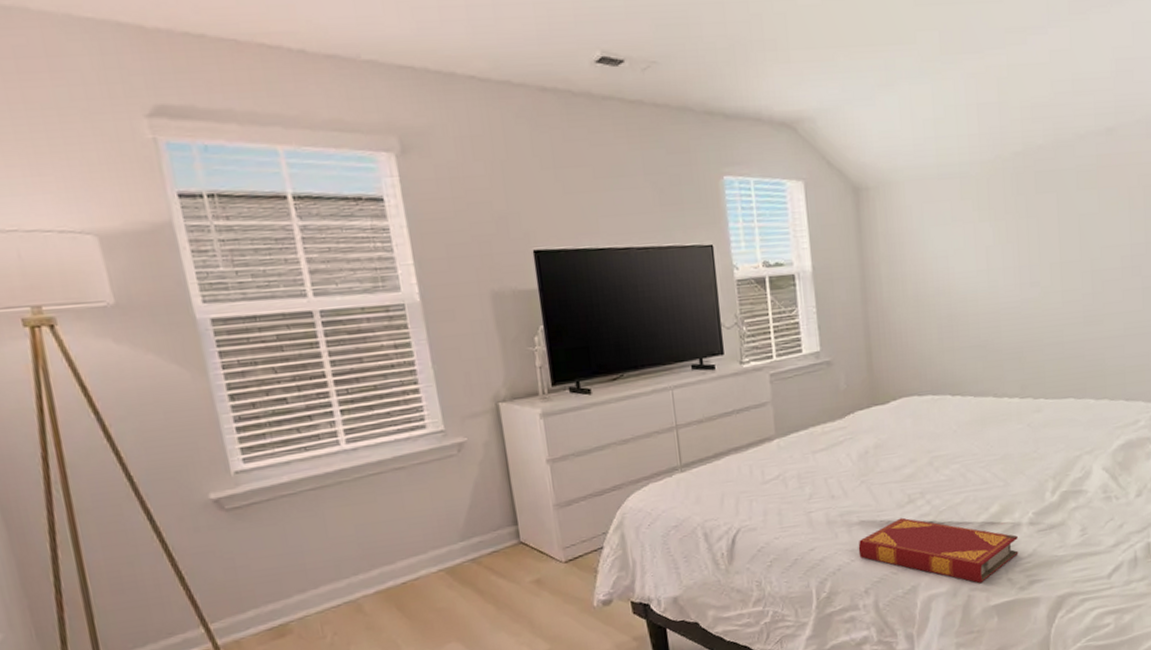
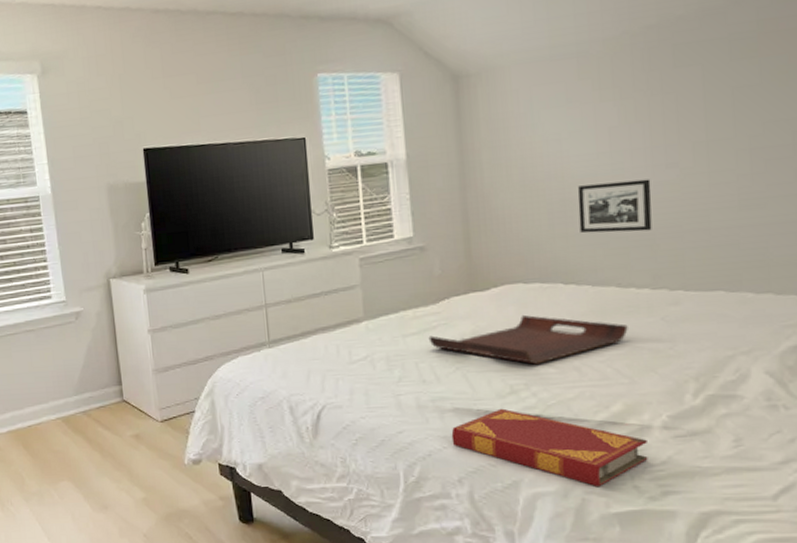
serving tray: none [836,426,1003,474] -> present [428,314,628,365]
picture frame: none [961,296,1020,347] -> present [577,179,652,234]

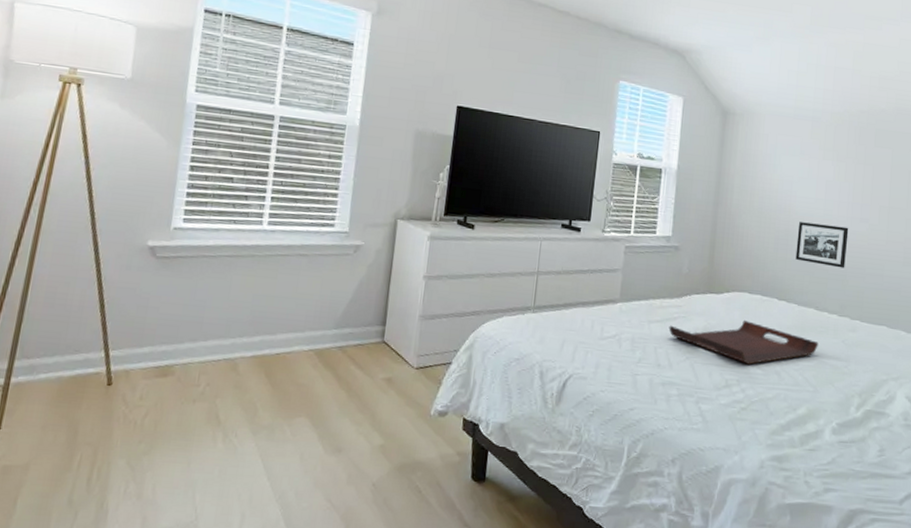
hardback book: present [451,408,648,488] -> none [672,399,820,480]

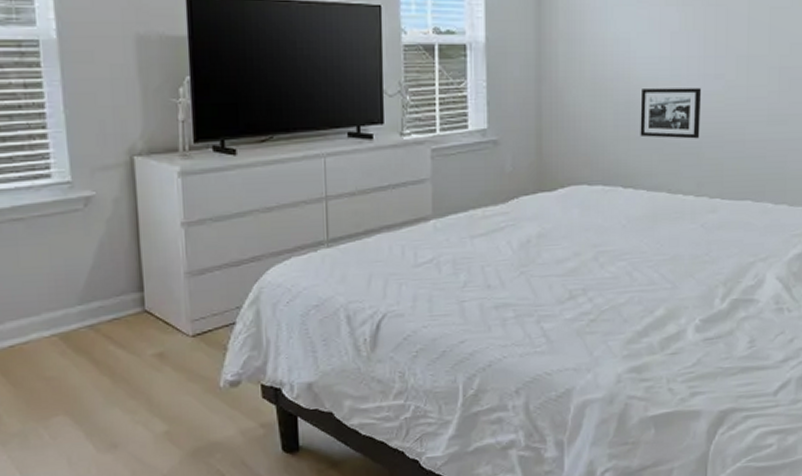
serving tray: present [668,319,819,365] -> none [496,217,674,269]

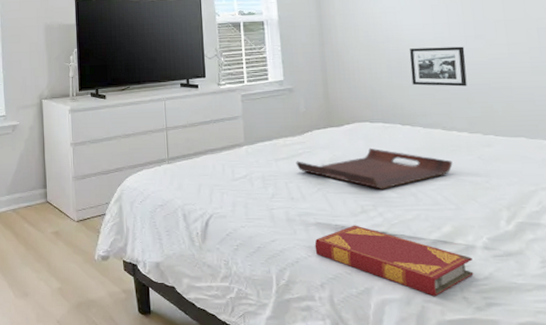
serving tray: none [496,217,674,269] -> present [296,148,453,189]
hardback book: none [512,314,682,392] -> present [314,225,474,297]

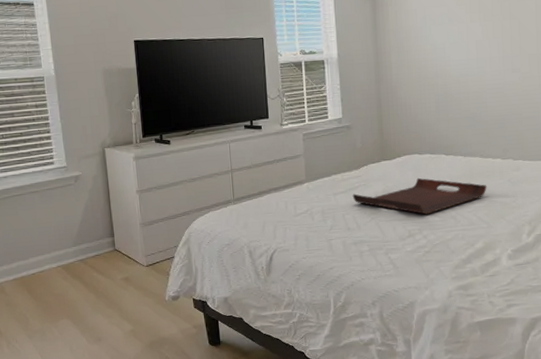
hardback book: present [314,225,474,297] -> none [367,248,499,304]
picture frame: present [409,46,467,87] -> none [455,79,503,118]

